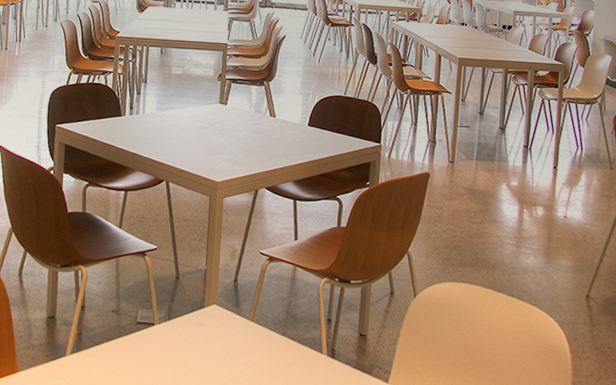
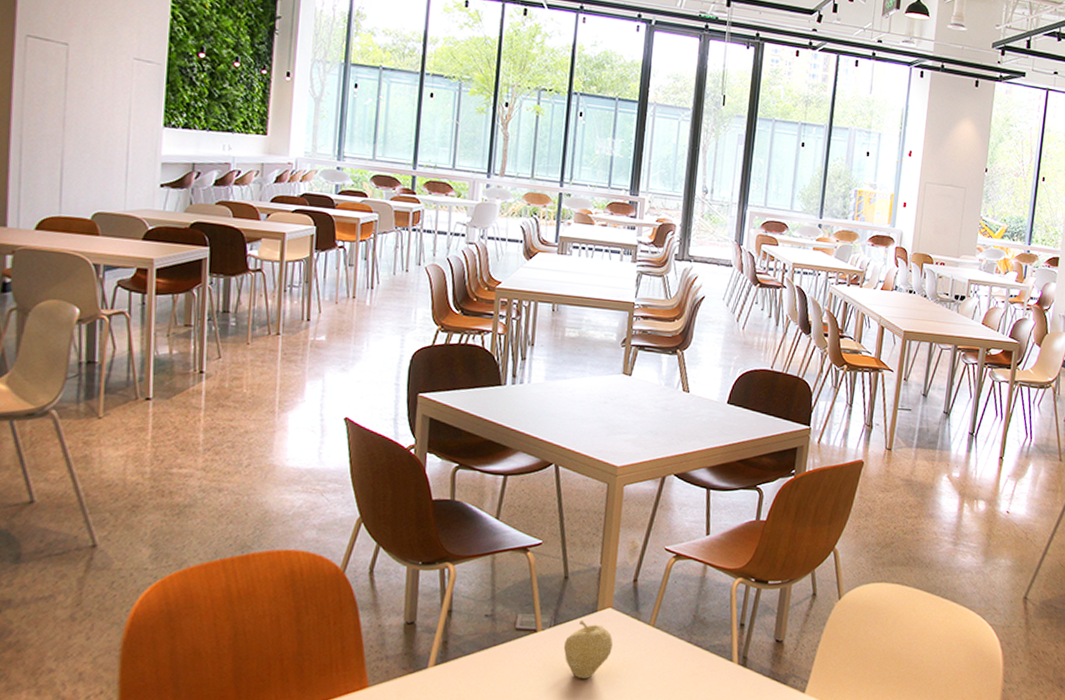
fruit: none [177,315,219,368] -> present [563,620,614,679]

